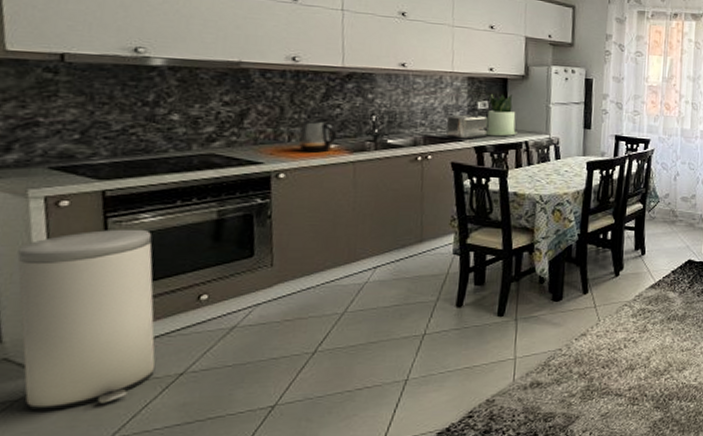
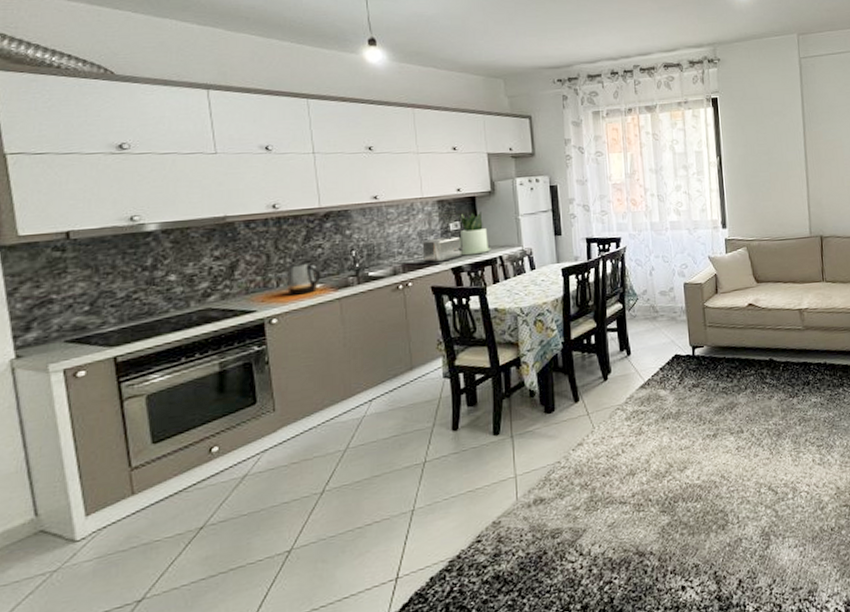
pedal bin: present [17,229,156,411] -> none [44,389,177,579]

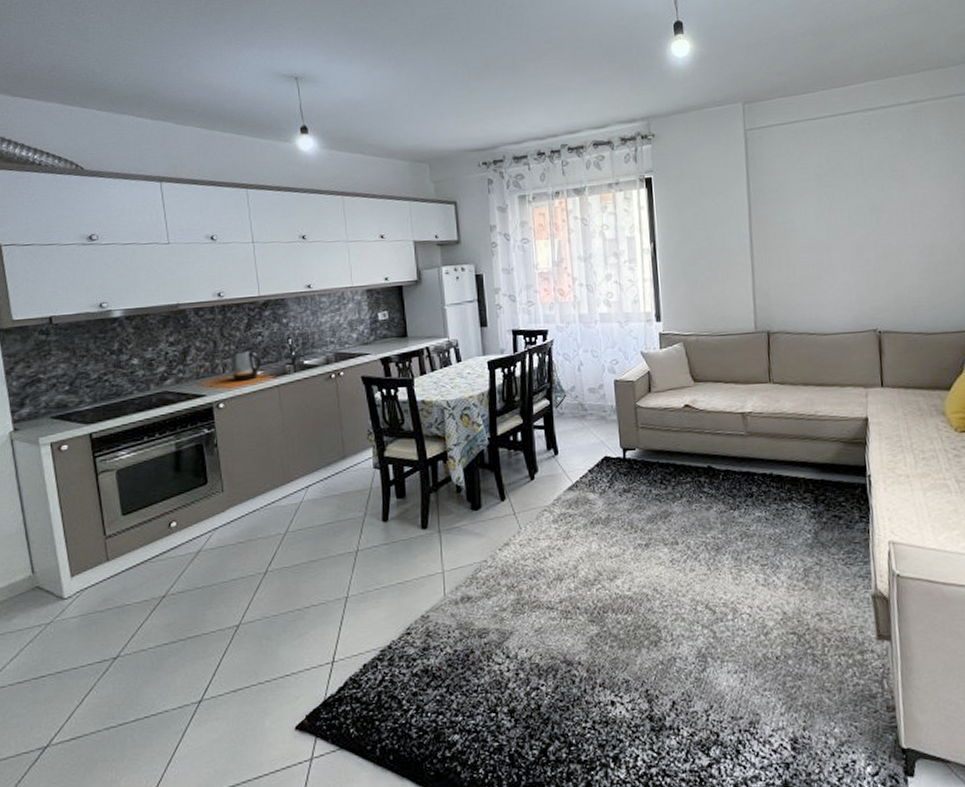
toaster: present [422,236,464,264] -> none [352,326,392,354]
planter: present [459,212,491,256] -> none [387,301,418,346]

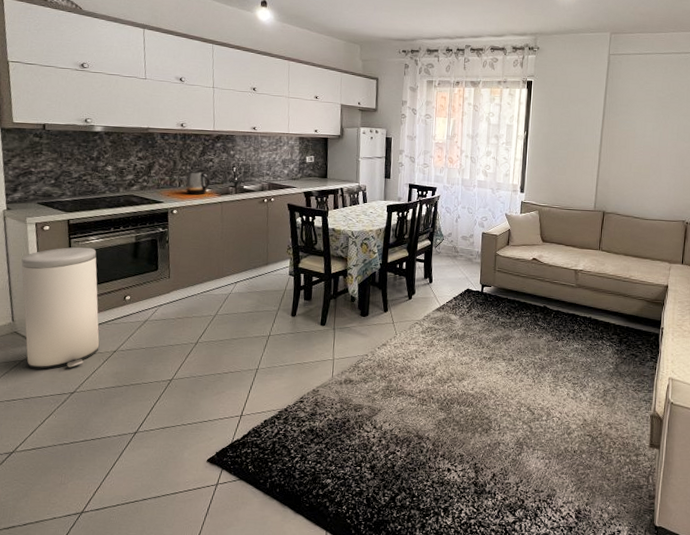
pedal bin: none [37,465,144,633] -> present [21,247,100,370]

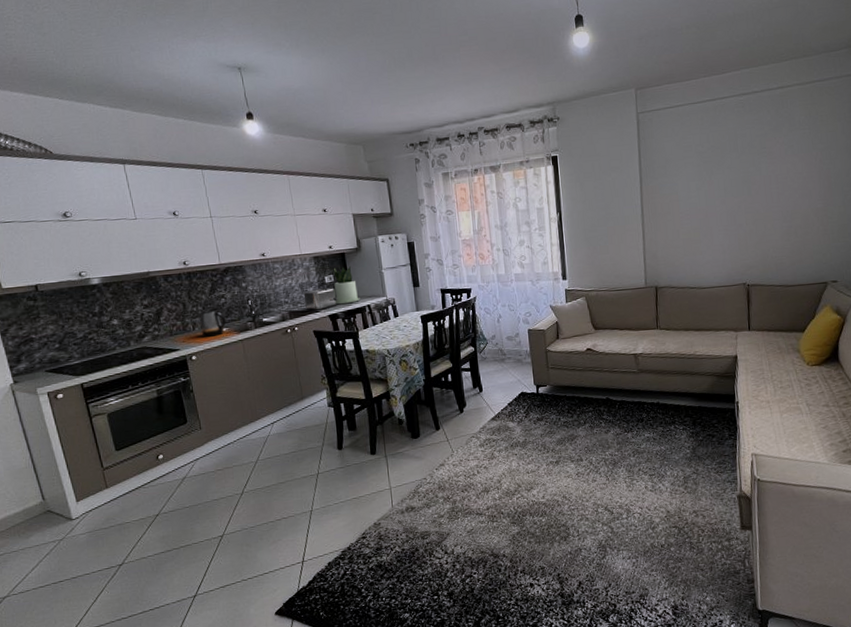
pedal bin: present [21,247,100,370] -> none [40,409,140,546]
toaster: none [284,166,315,187] -> present [303,288,338,311]
planter: none [312,150,335,184] -> present [332,266,360,305]

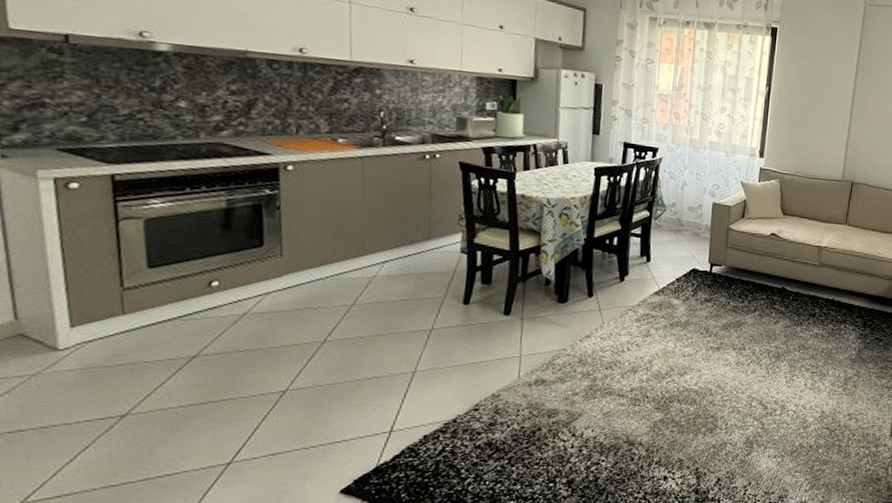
kettle: present [198,309,226,337] -> none [306,112,345,146]

